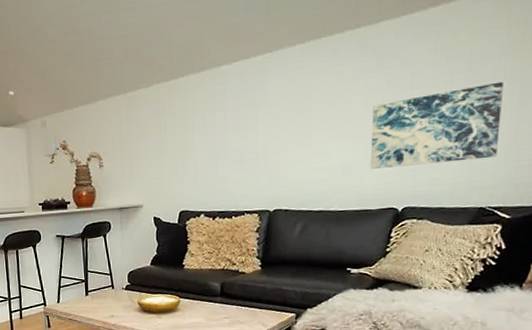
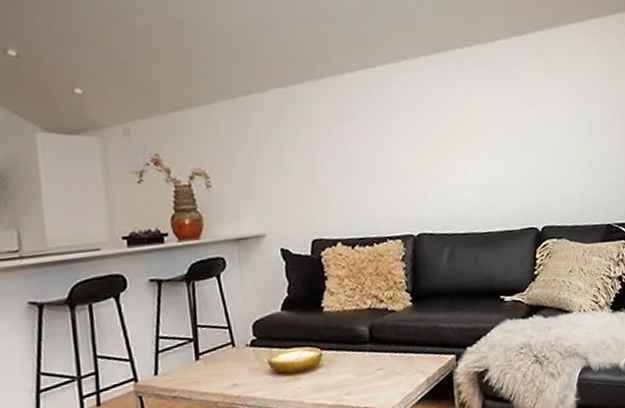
wall art: present [370,81,503,169] -> none [500,104,612,187]

